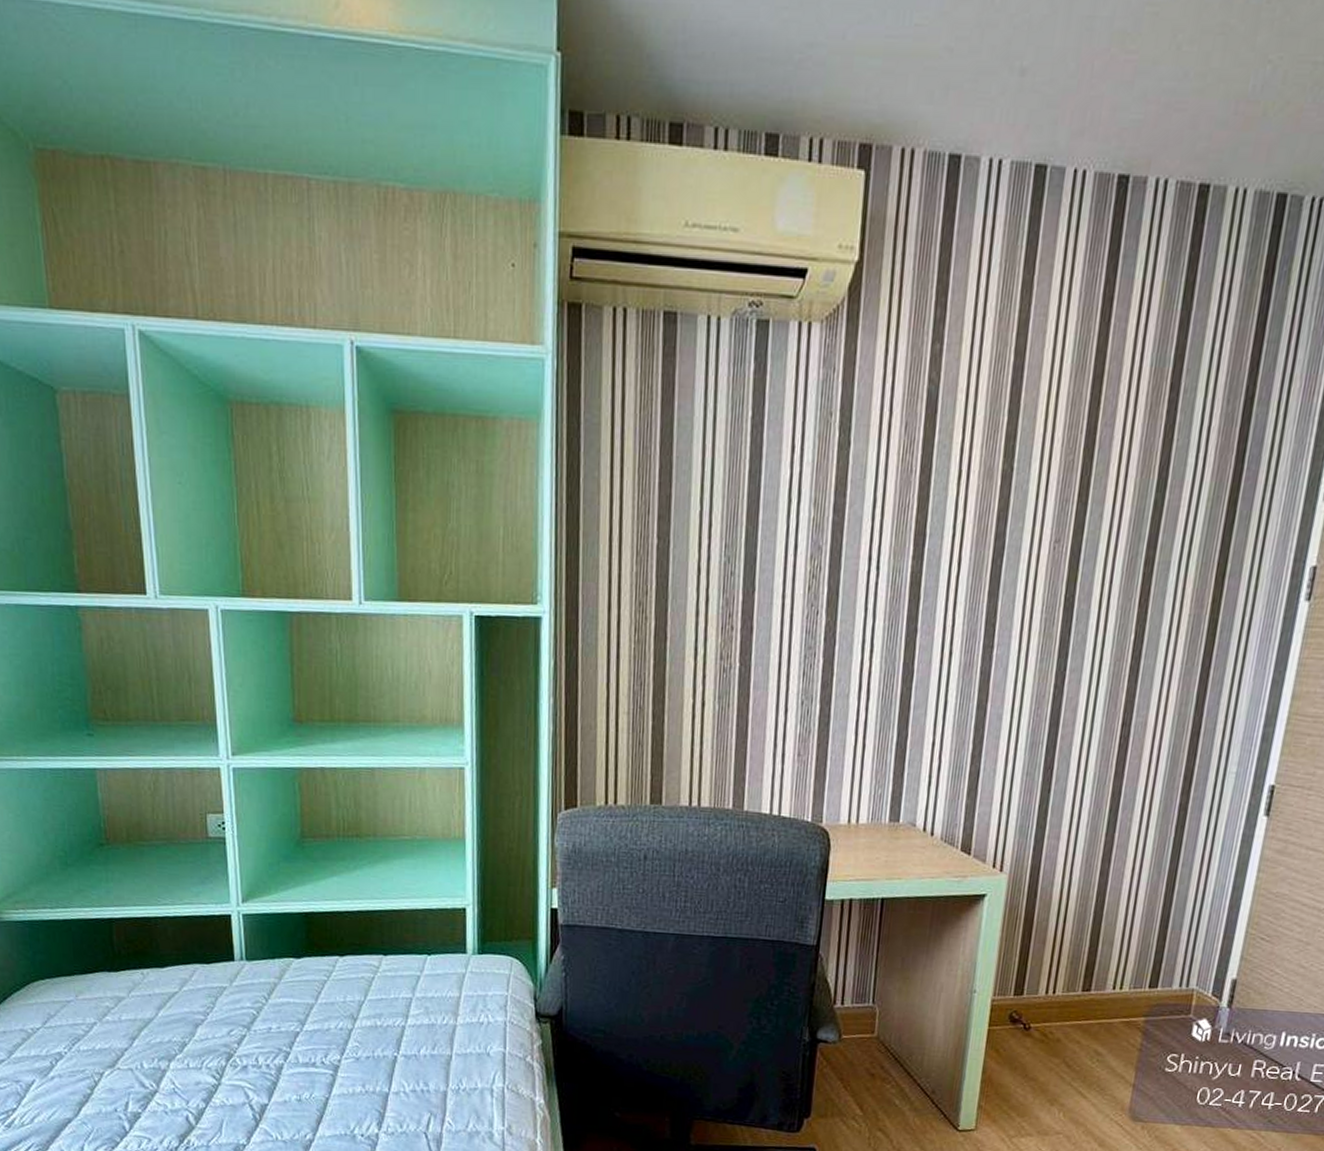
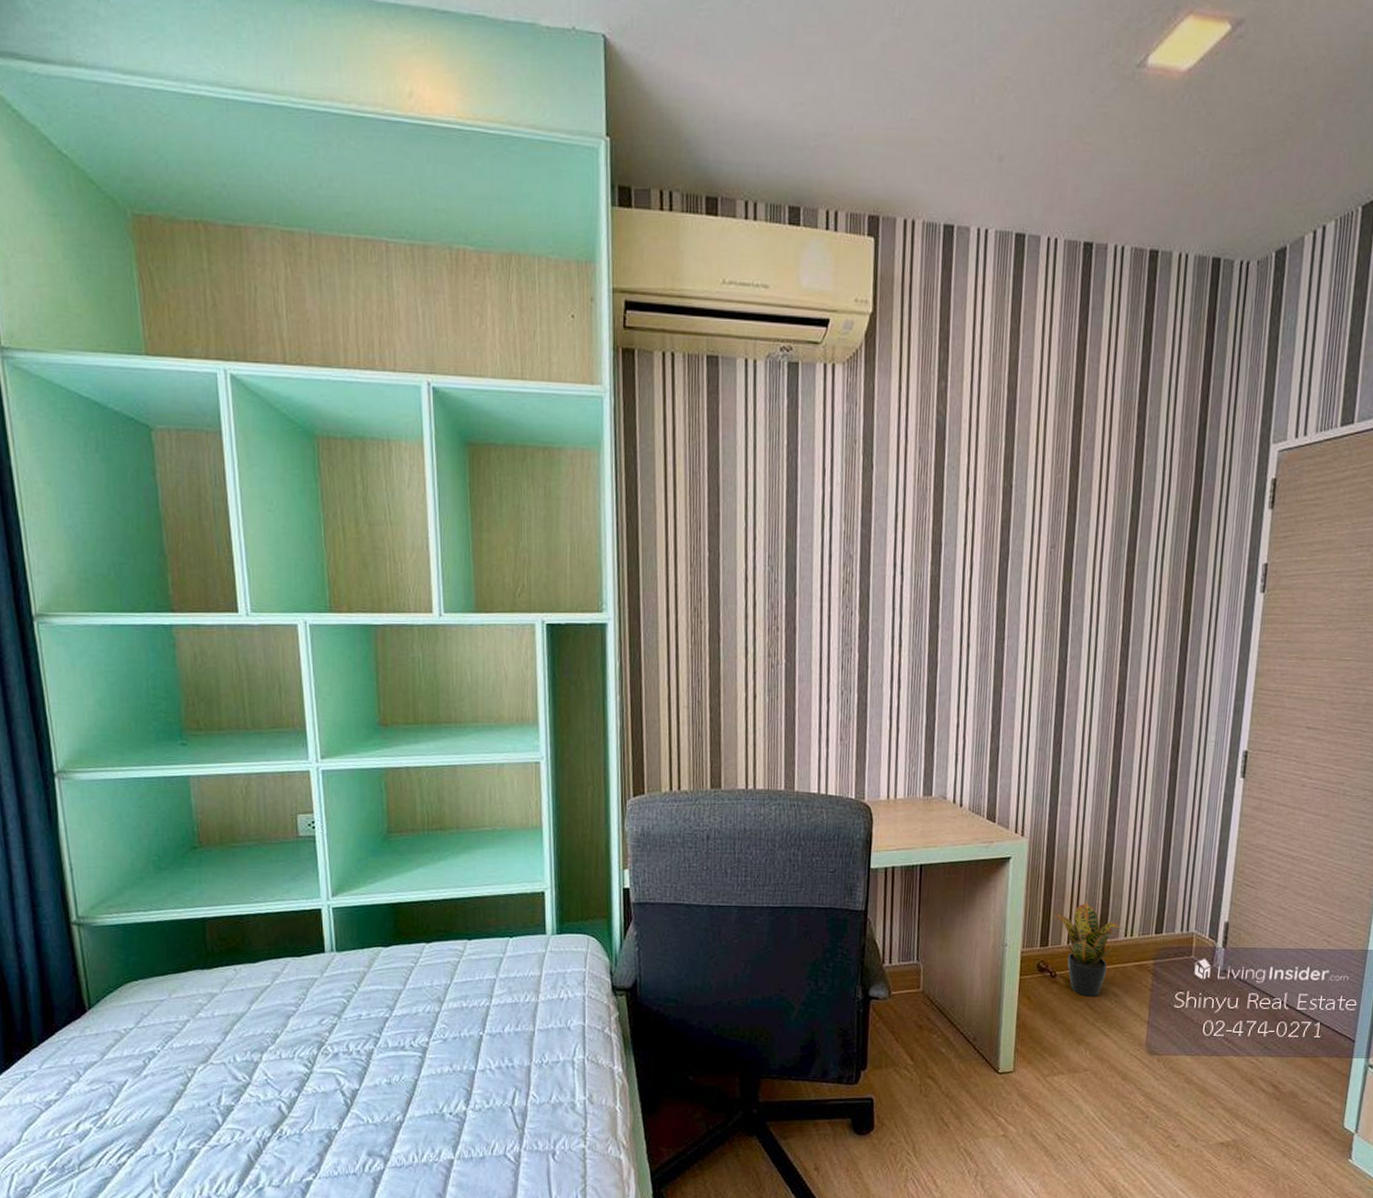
potted plant: none [1034,949,1109,1054] -> present [1055,902,1121,997]

